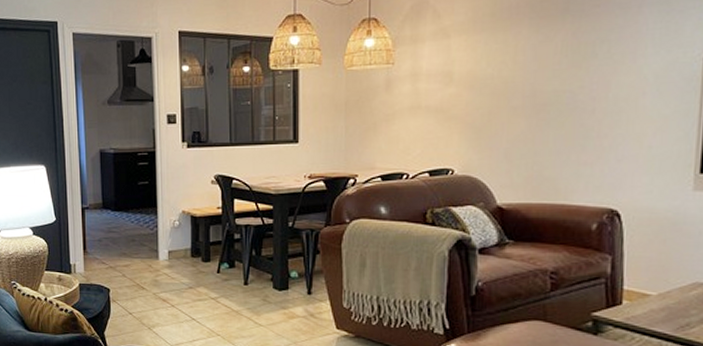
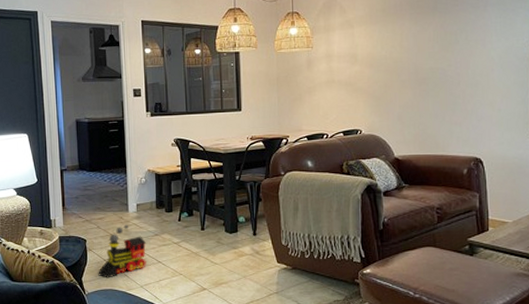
toy train: none [122,274,179,334] -> present [98,224,147,278]

